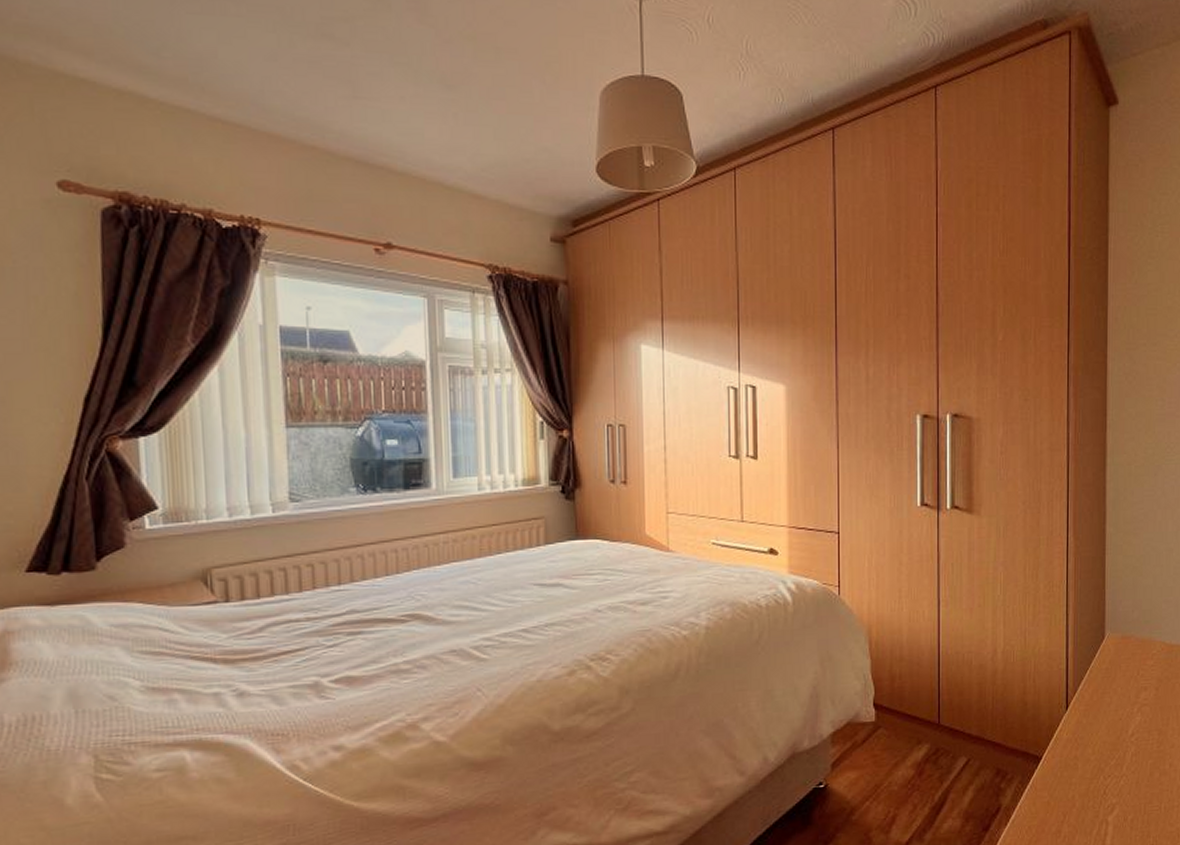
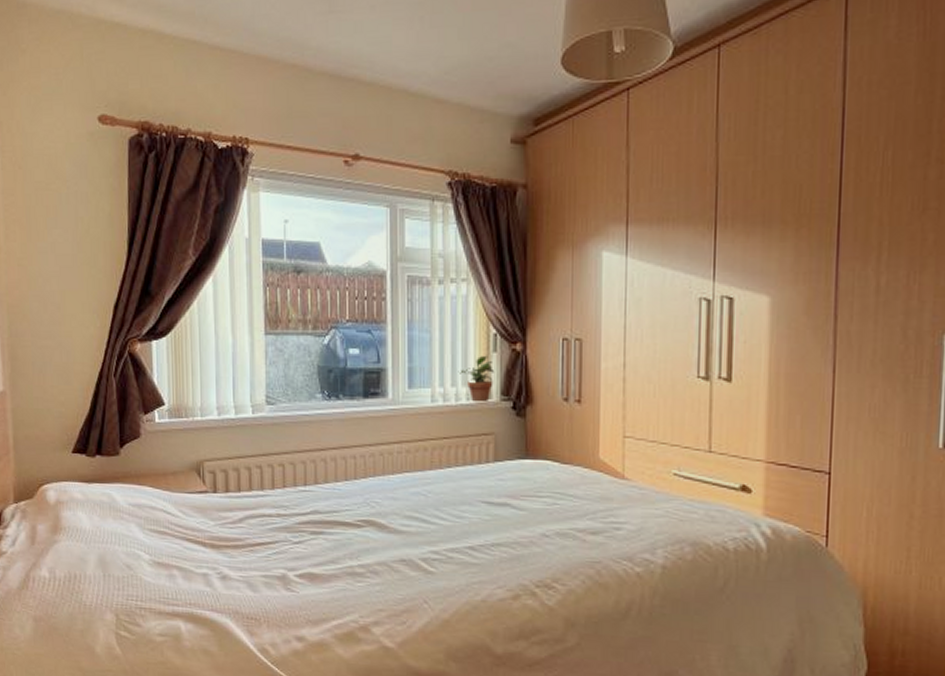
potted plant: none [505,442,543,488] -> present [458,355,495,403]

